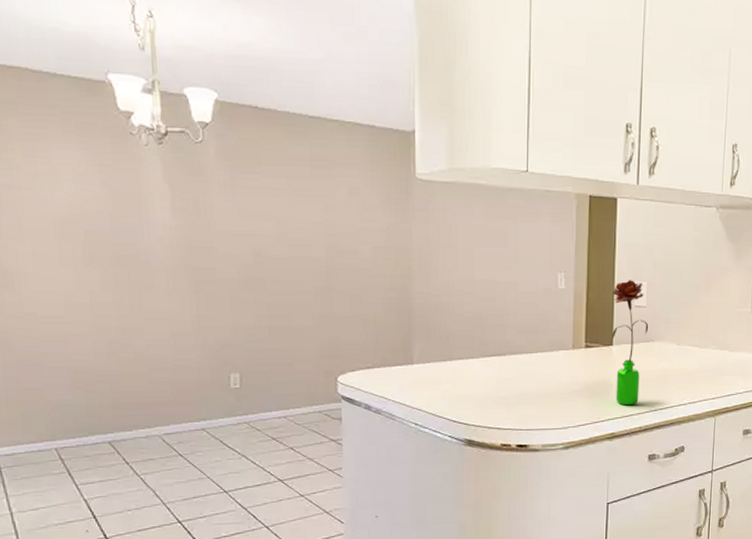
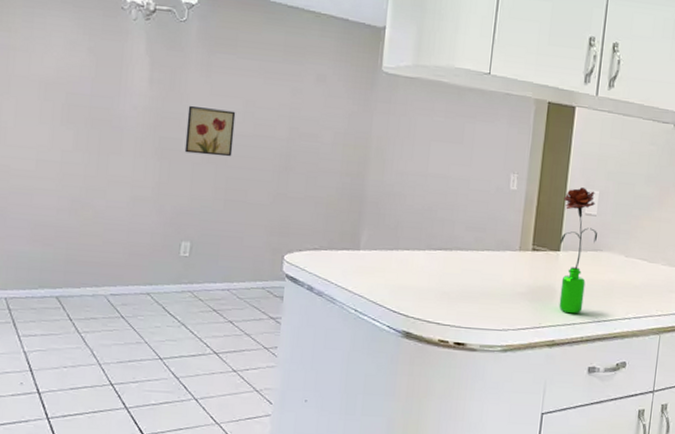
wall art: none [217,233,271,283] -> present [184,106,236,157]

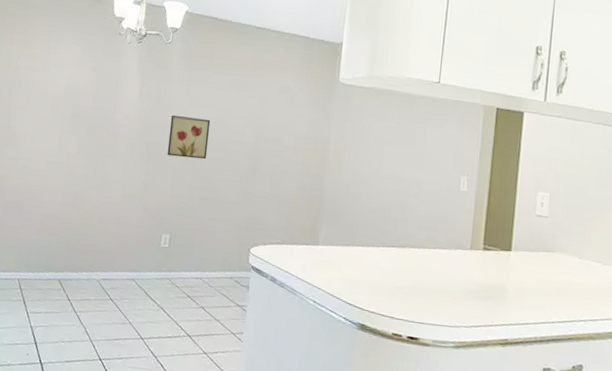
flower: present [559,187,597,314] -> none [511,189,549,314]

